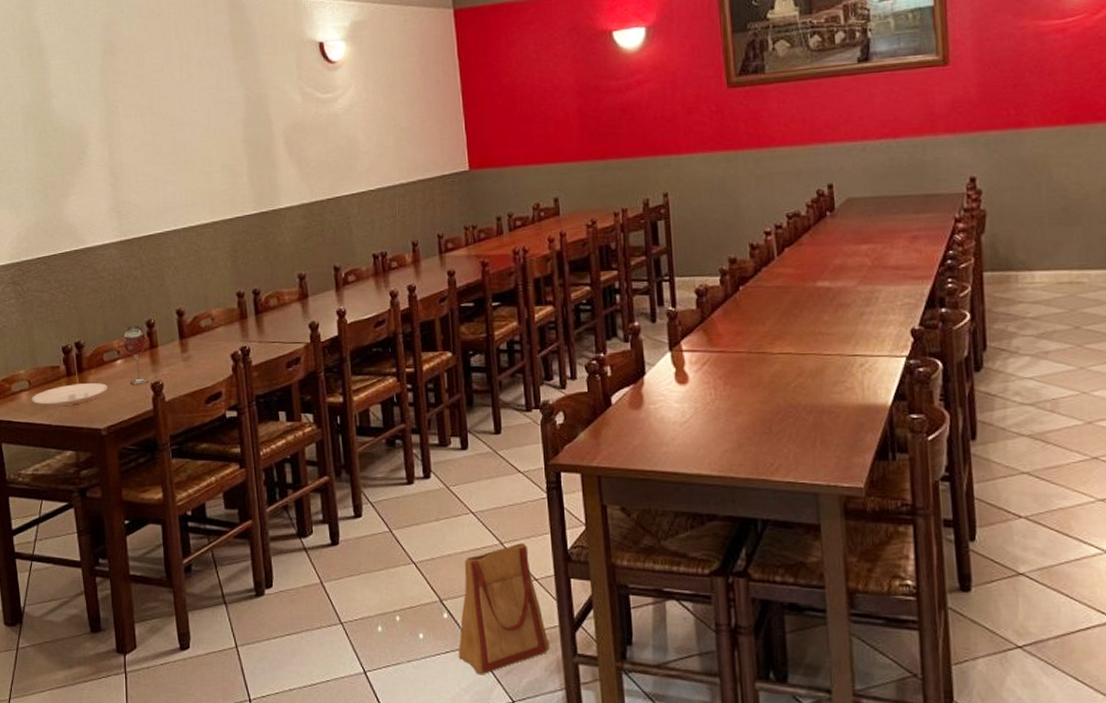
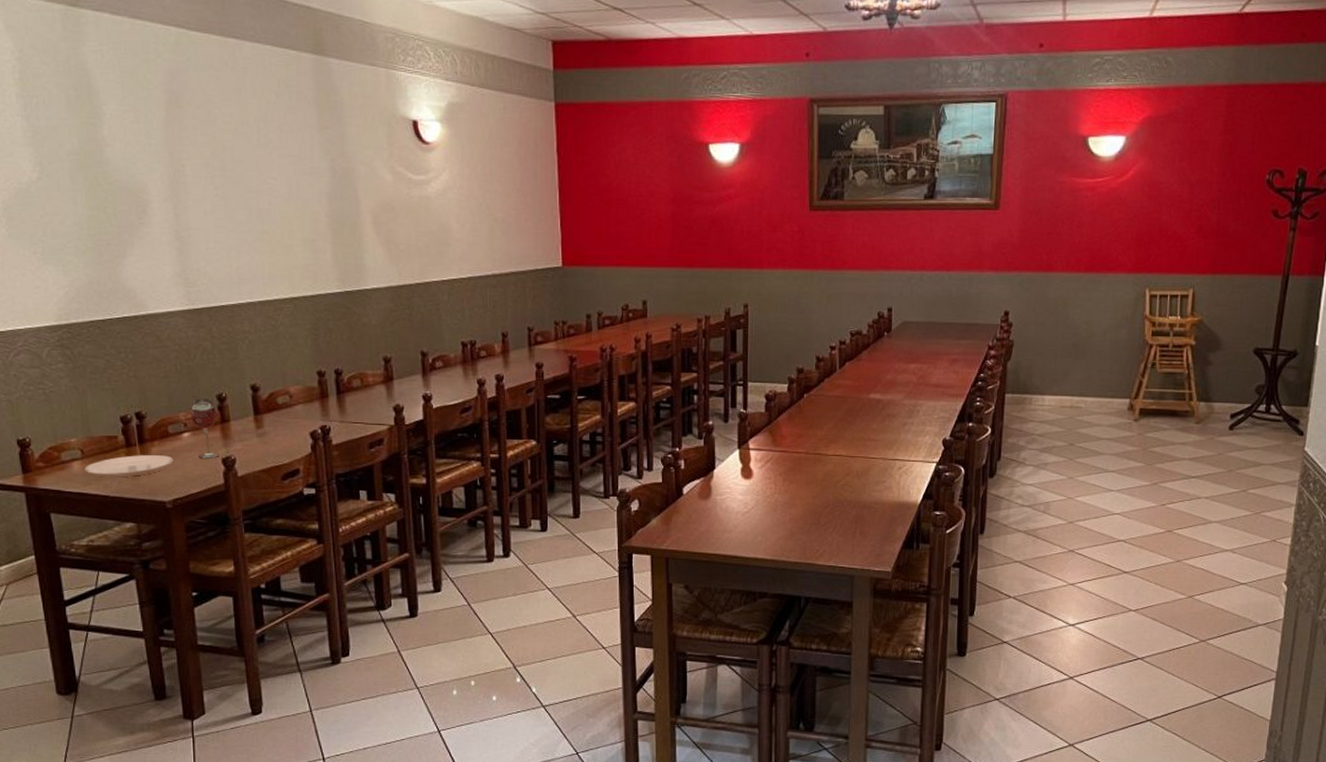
shopping bag: present [458,543,549,675] -> none [528,616,612,731]

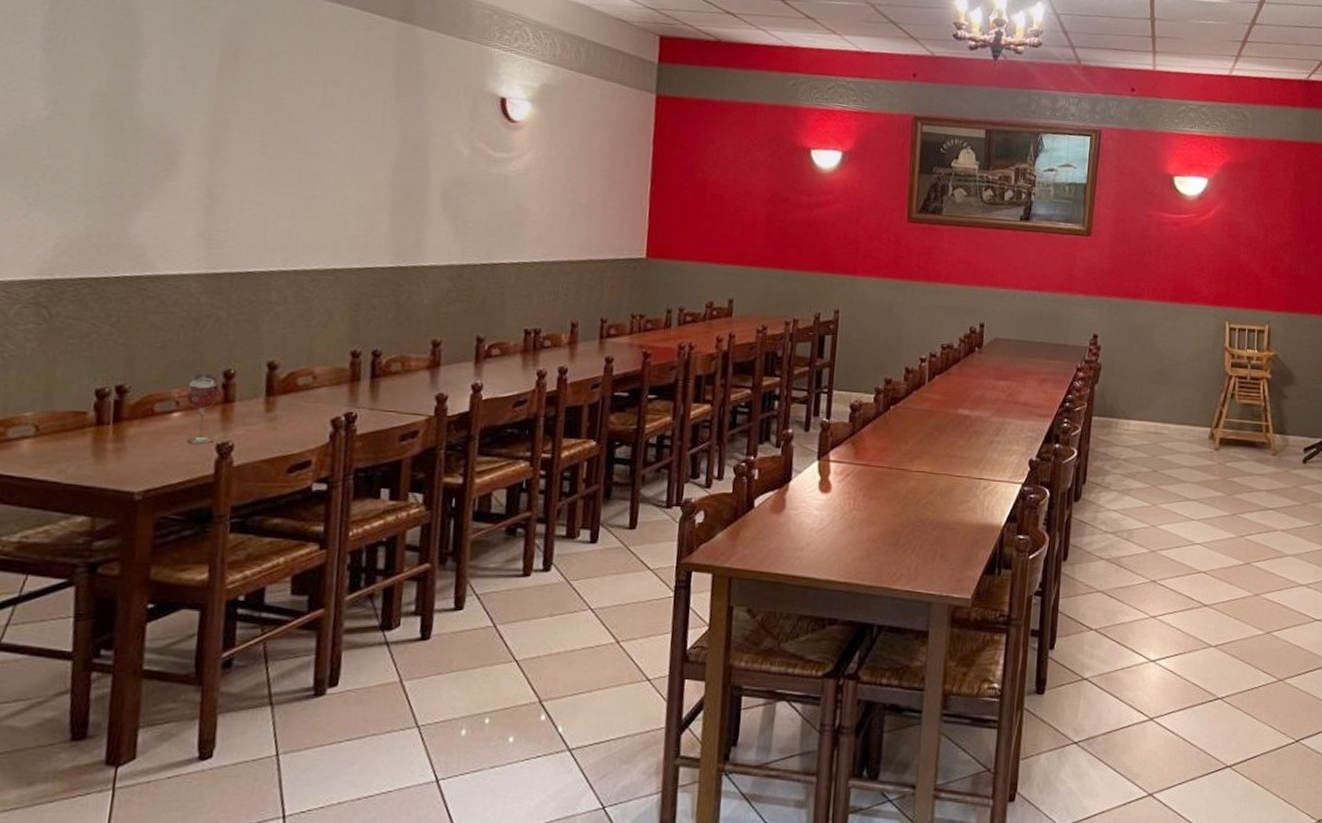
plate: present [84,455,173,478] -> none [35,435,154,462]

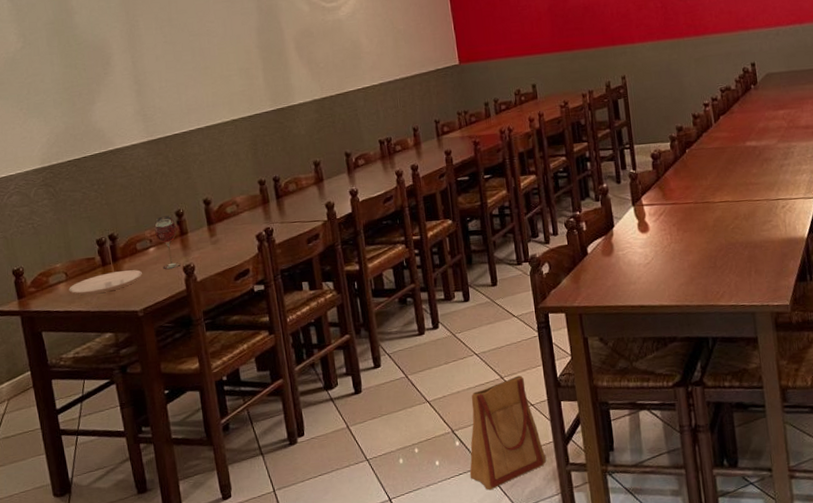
plate: none [35,435,154,462] -> present [69,270,142,296]
shopping bag: none [550,642,652,781] -> present [469,375,546,490]

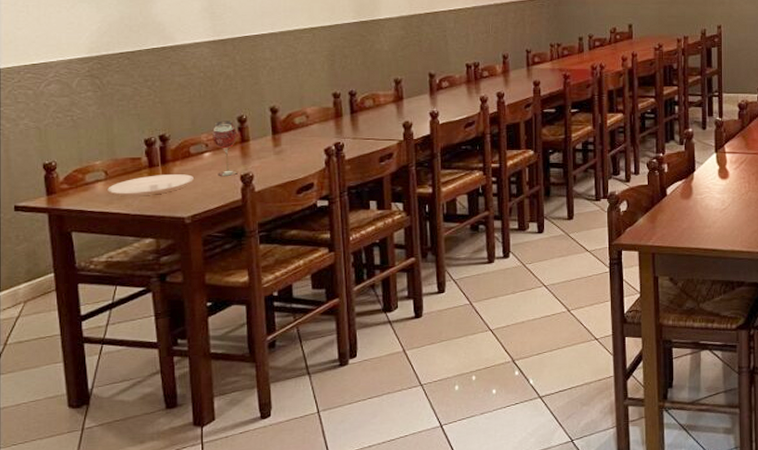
shopping bag: present [469,375,546,490] -> none [526,309,604,421]

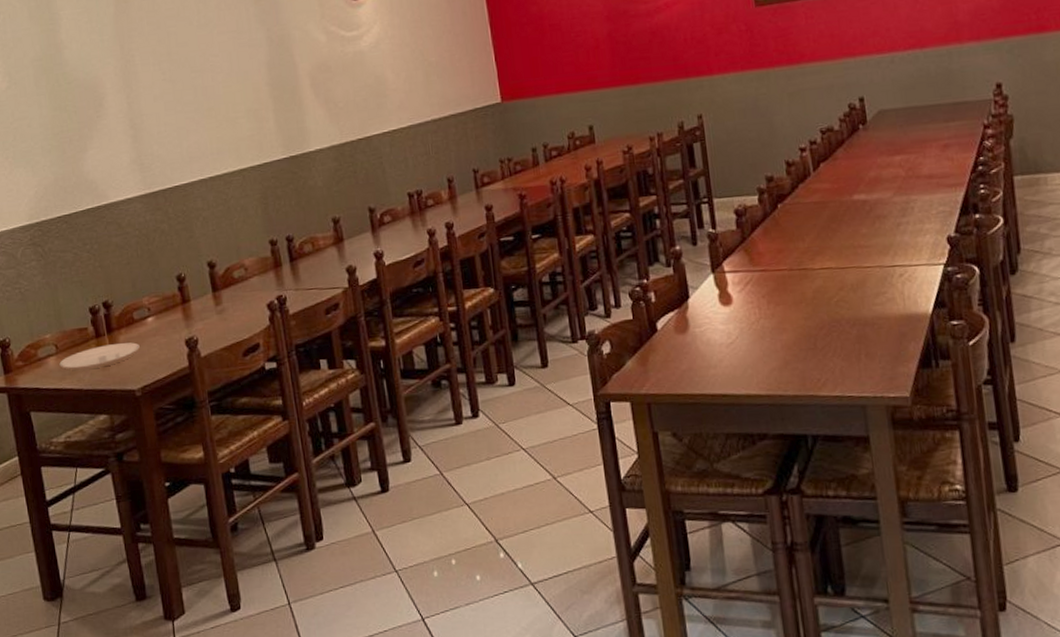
wineglass: present [213,120,238,176] -> none [153,280,182,342]

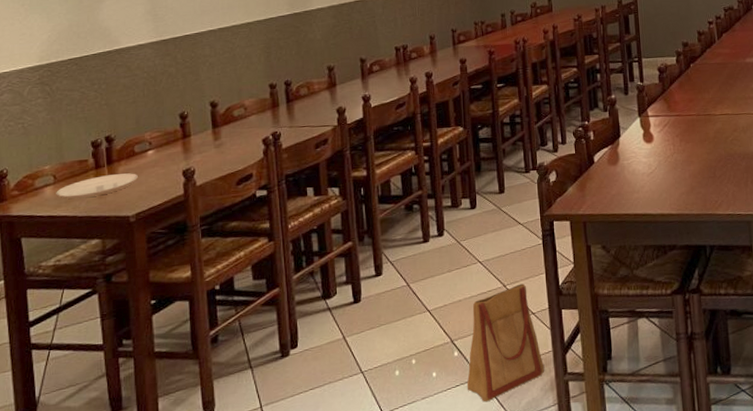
shopping bag: none [516,476,608,613] -> present [466,283,544,402]

